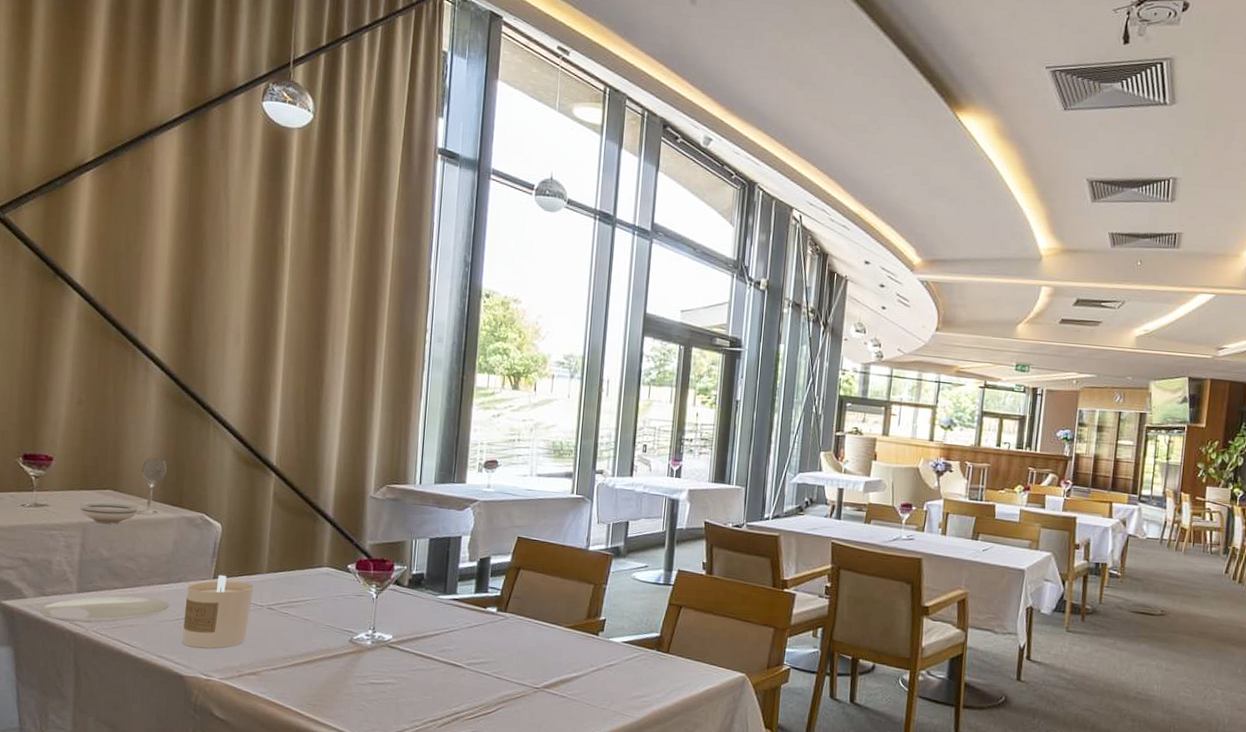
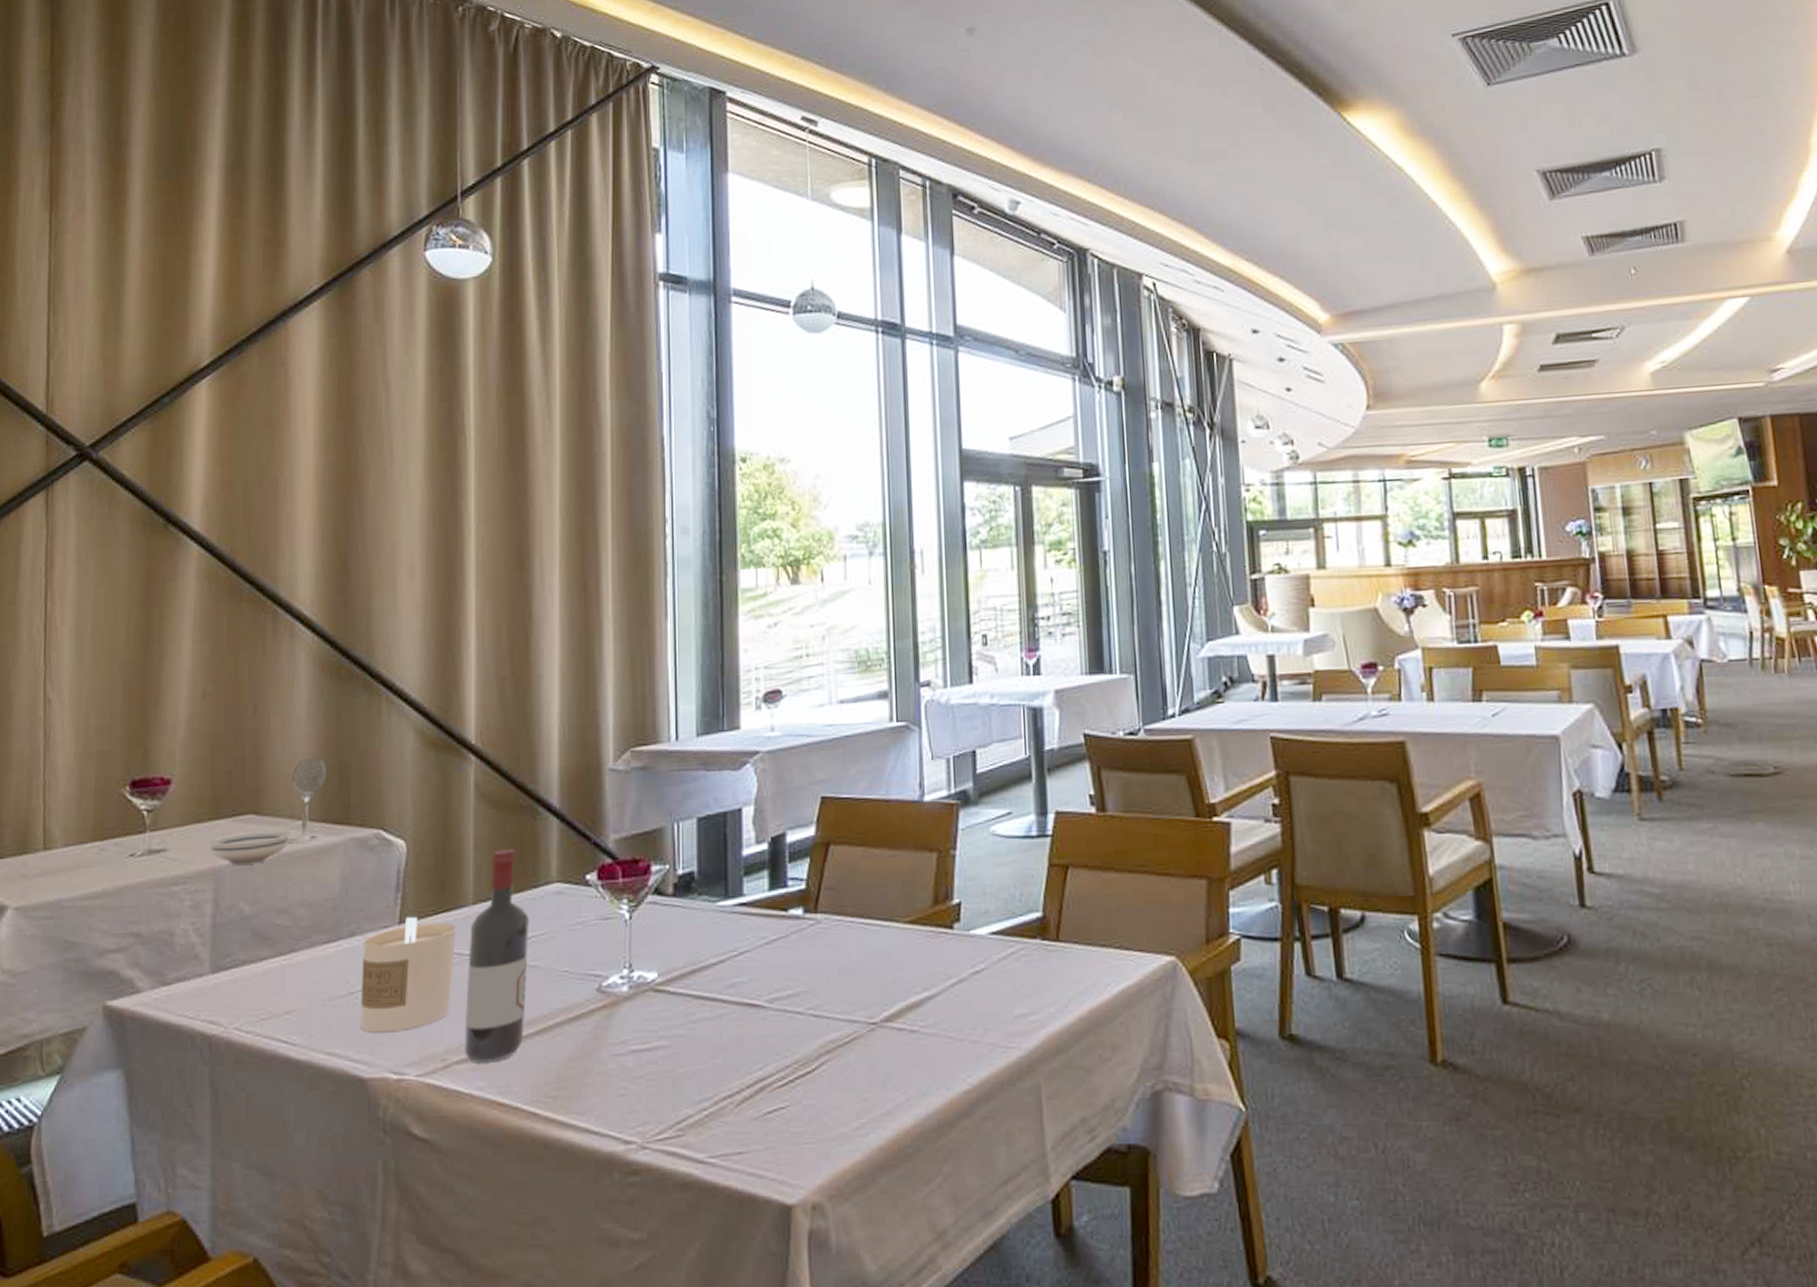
plate: present [40,596,170,622] -> none [160,966,340,1019]
wine bottle: none [253,539,306,678] -> present [464,849,530,1063]

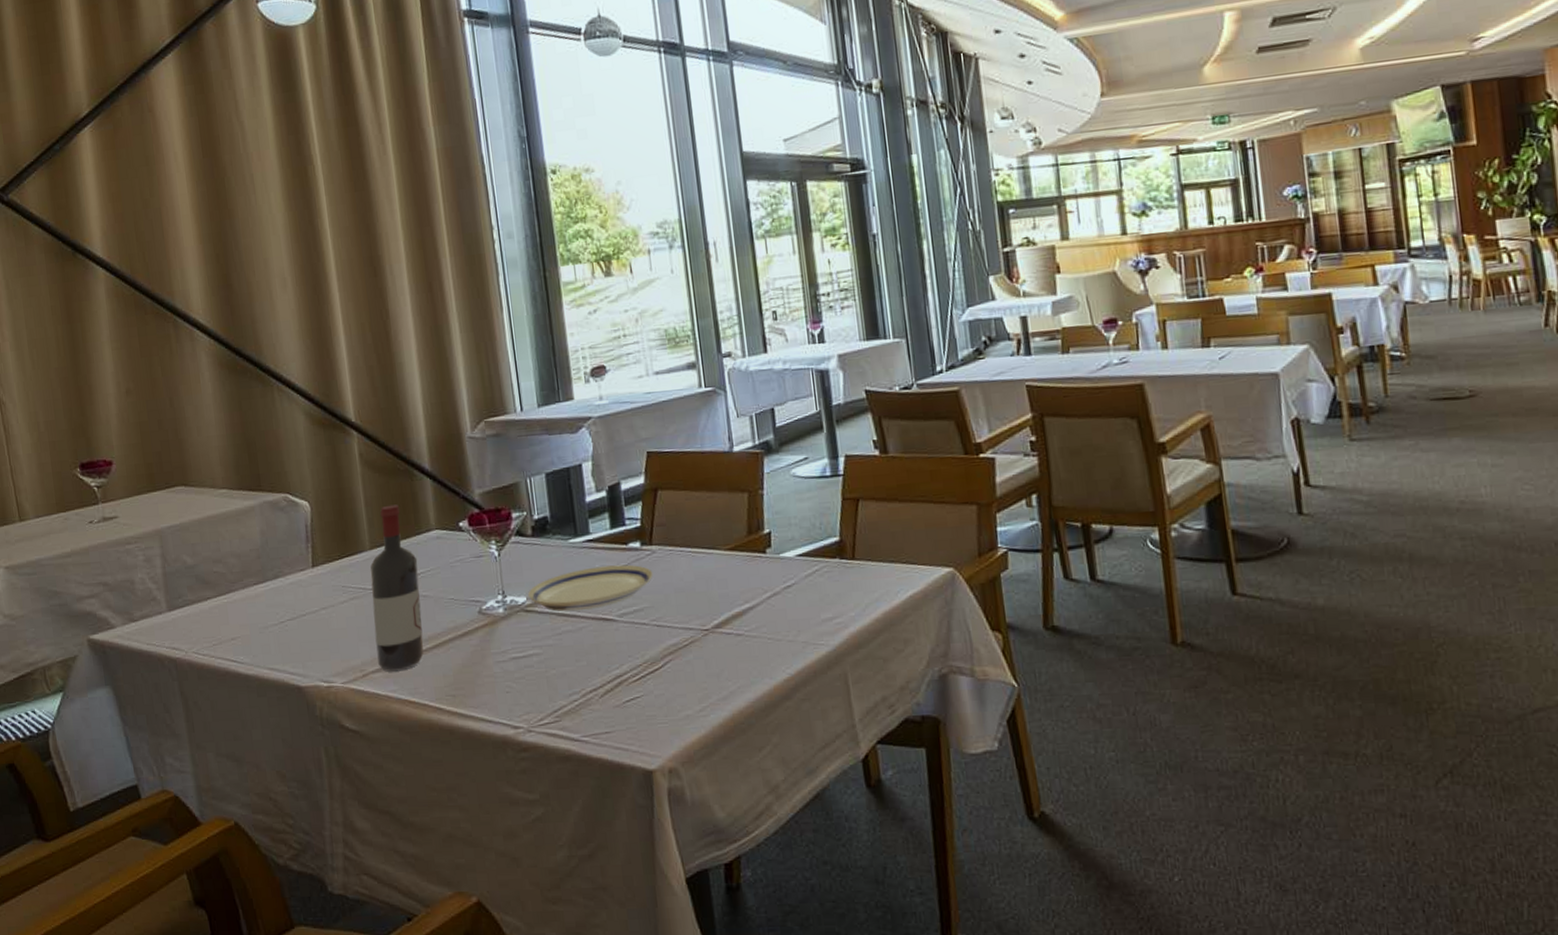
bowl: present [210,829,290,865] -> none [151,497,215,527]
wineglass: present [287,758,328,844] -> none [209,439,238,508]
candle: present [360,916,456,1035] -> none [286,561,362,653]
plate: none [661,936,815,994] -> present [528,564,653,612]

